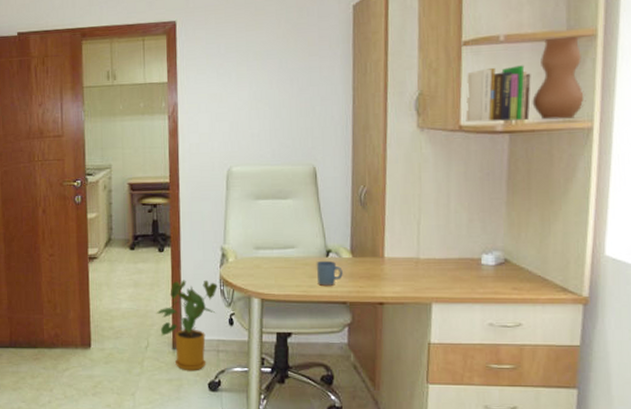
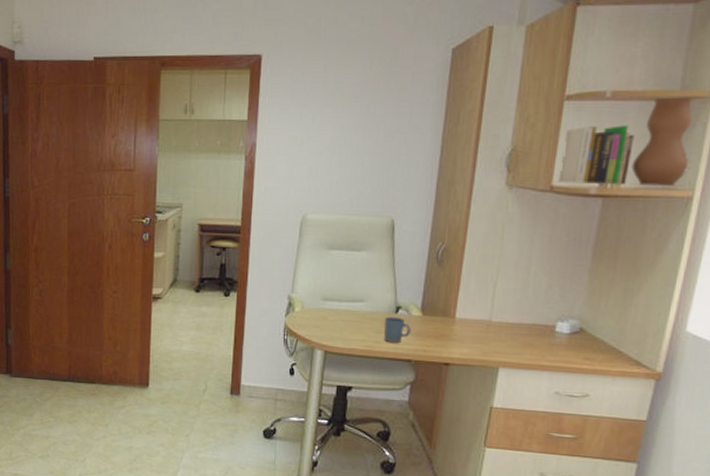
house plant: present [156,279,218,370] -> none [216,326,281,417]

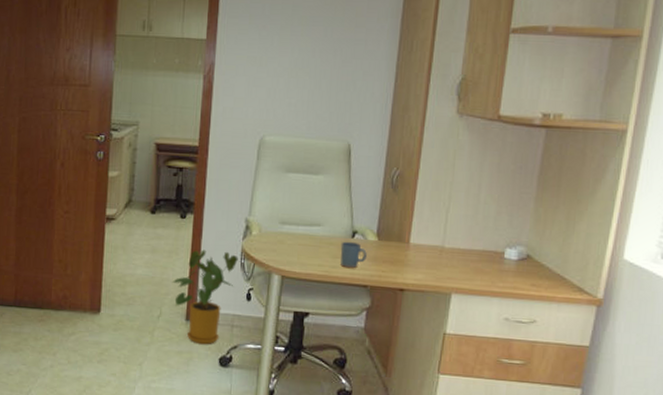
house plant: none [216,326,281,417] -> present [172,249,238,344]
books: present [558,125,635,185] -> none [505,58,574,117]
vase: present [631,97,694,186] -> none [572,34,626,119]

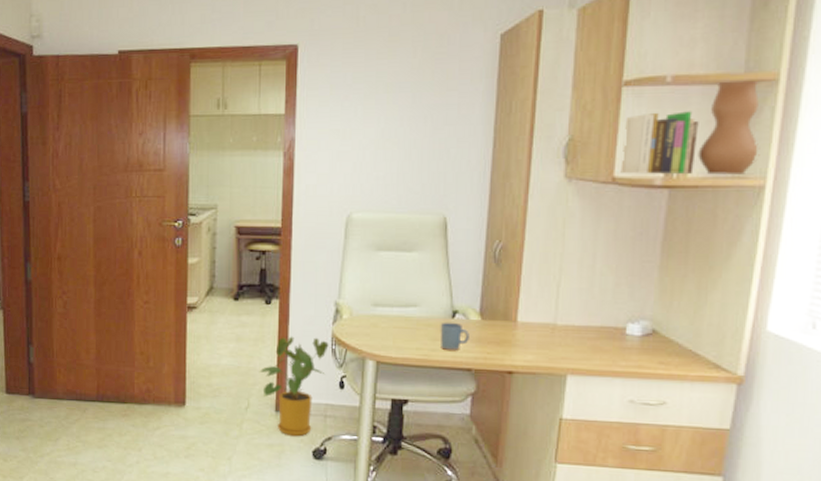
books: none [505,58,574,117] -> present [620,111,699,175]
vase: none [572,34,626,119] -> present [698,80,760,175]

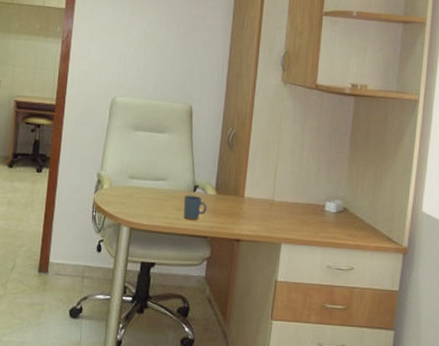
house plant: present [259,336,329,436] -> none [26,202,90,296]
books: present [620,111,699,175] -> none [321,37,375,88]
vase: present [698,80,760,175] -> none [374,20,415,90]

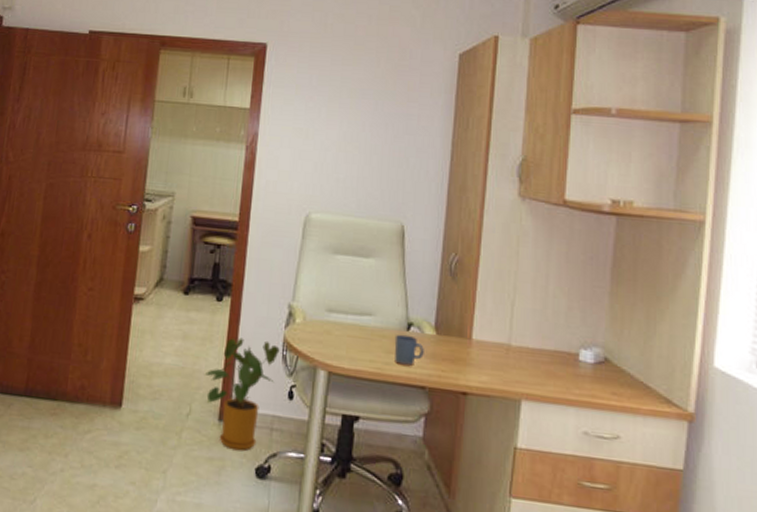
house plant: none [26,202,90,296] -> present [204,338,280,450]

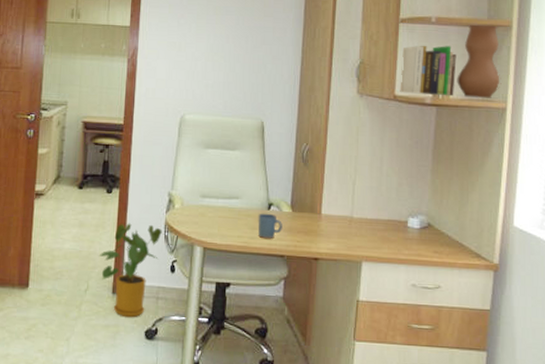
books: none [571,141,642,204] -> present [400,45,457,97]
vase: none [642,118,699,208] -> present [457,24,502,98]

